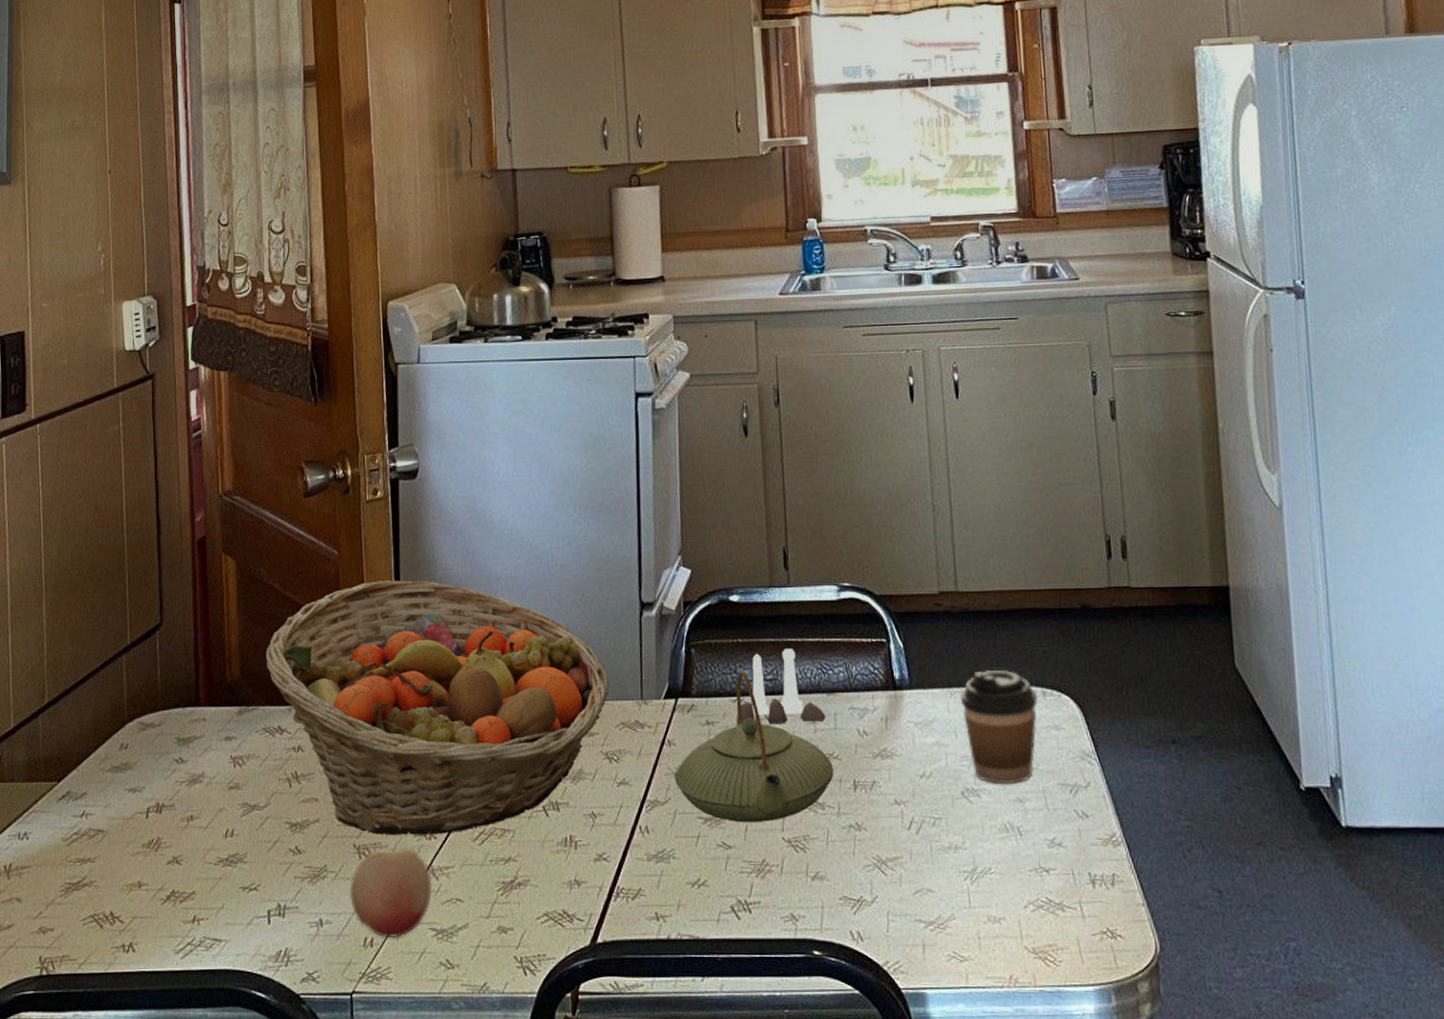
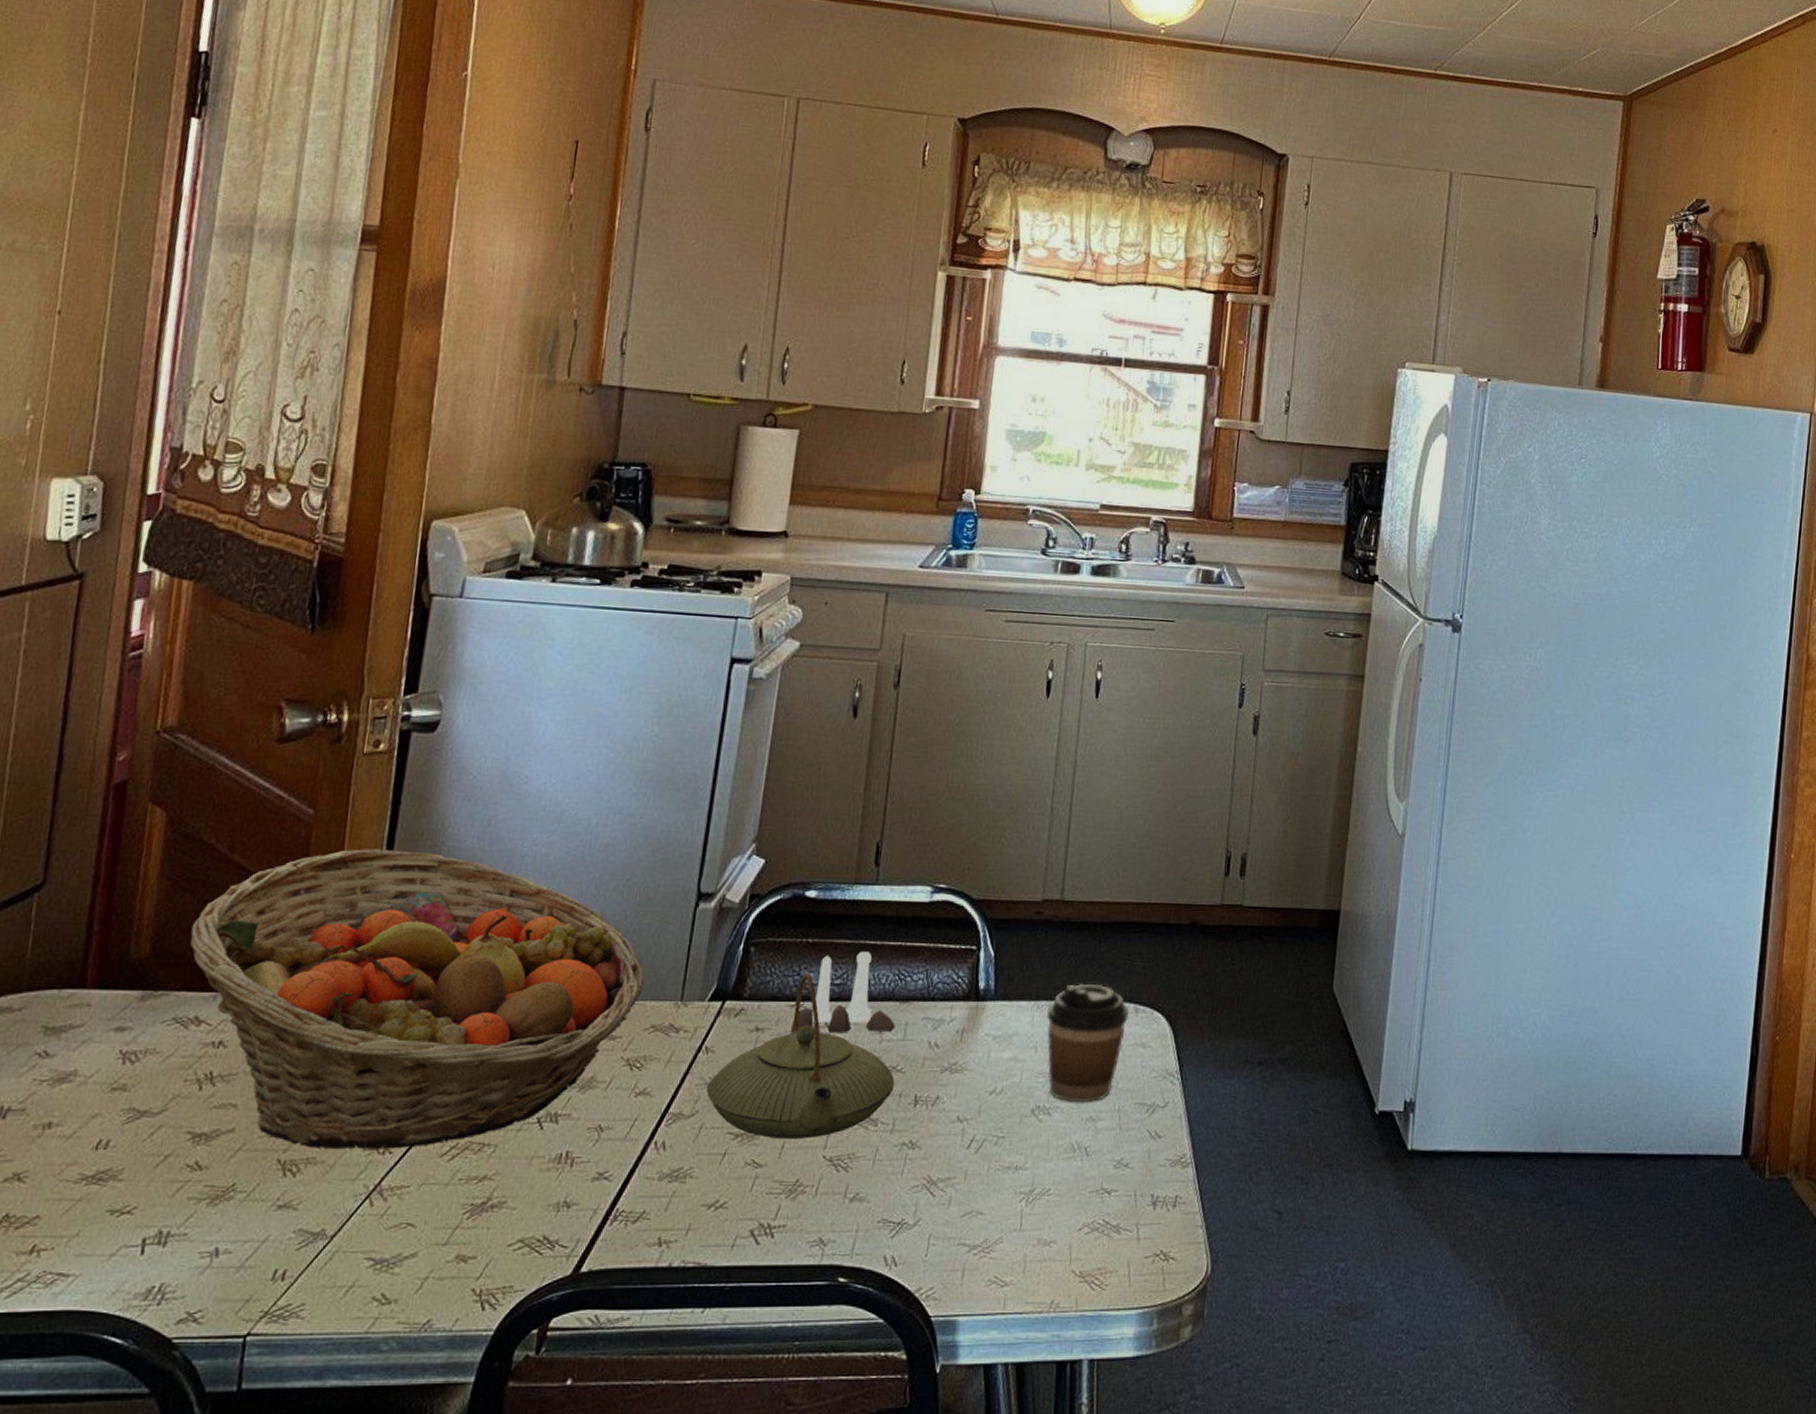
fruit: present [349,848,432,939] -> none [262,1165,378,1270]

